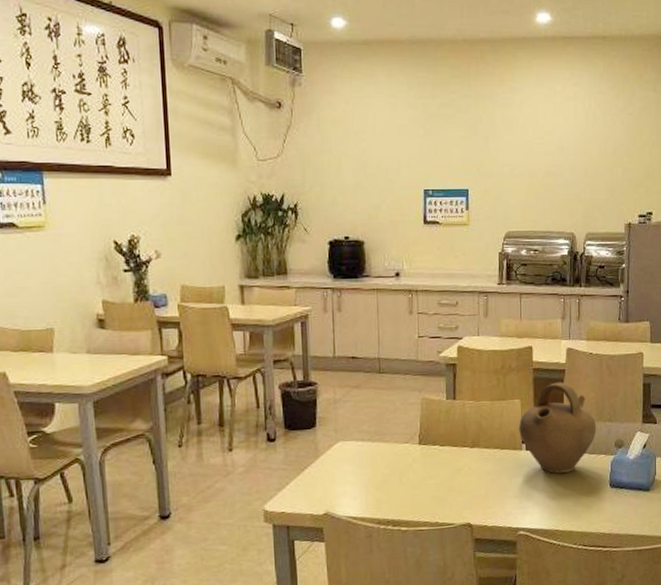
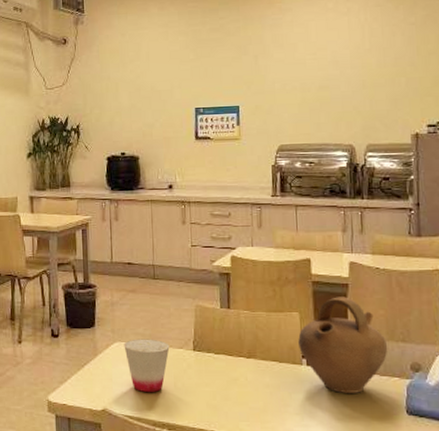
cup: none [347,435,395,492] -> present [124,339,170,393]

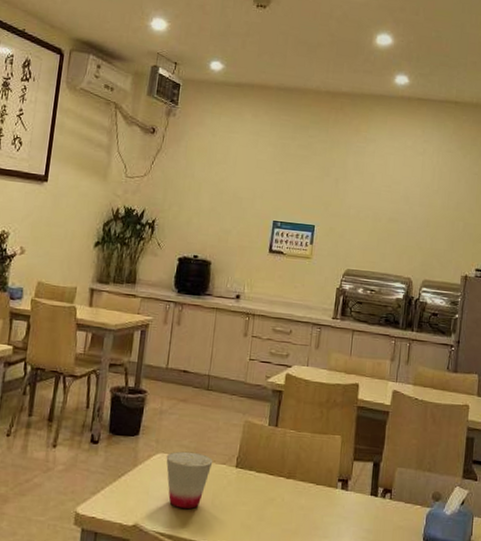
jug: present [298,297,388,393] -> none [336,423,416,519]

